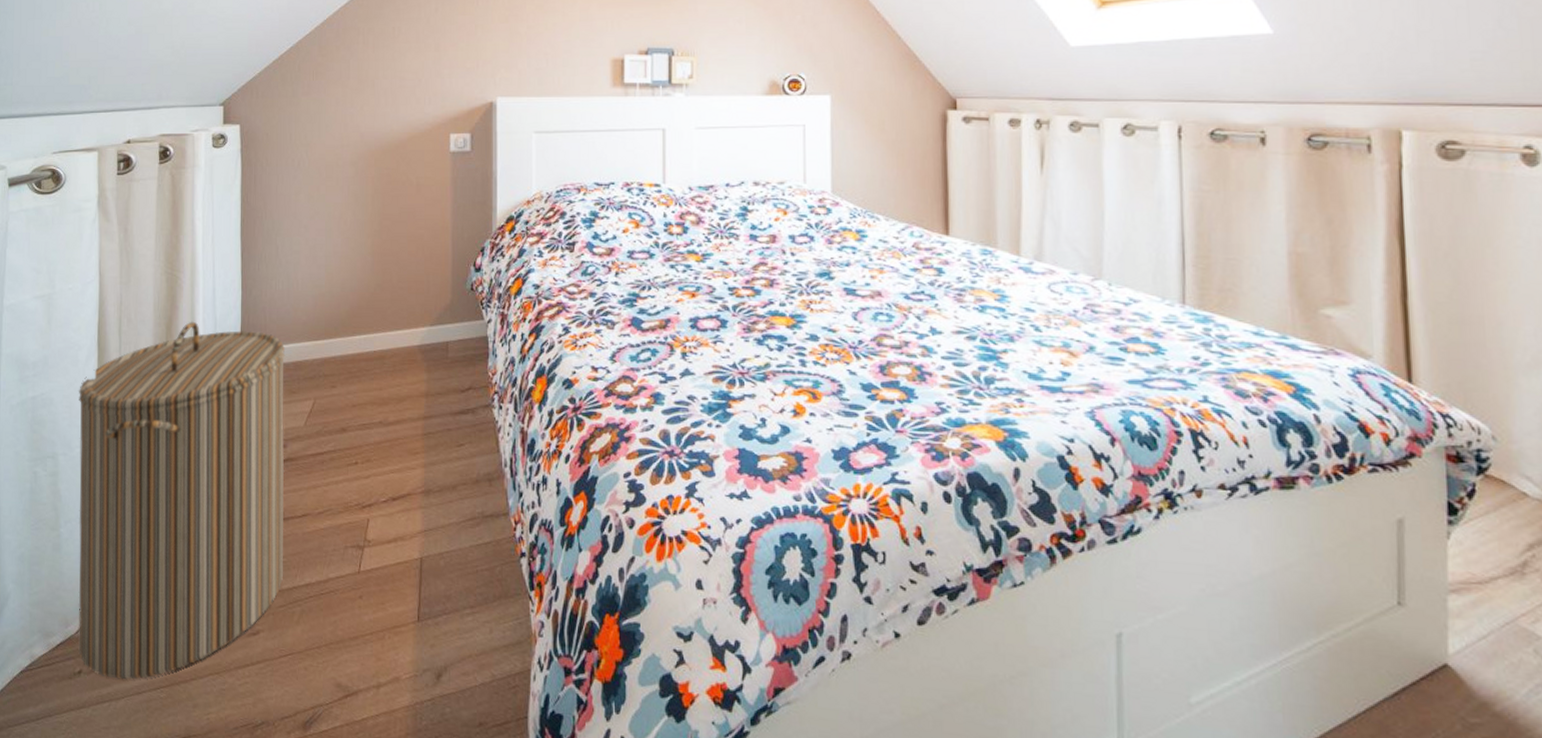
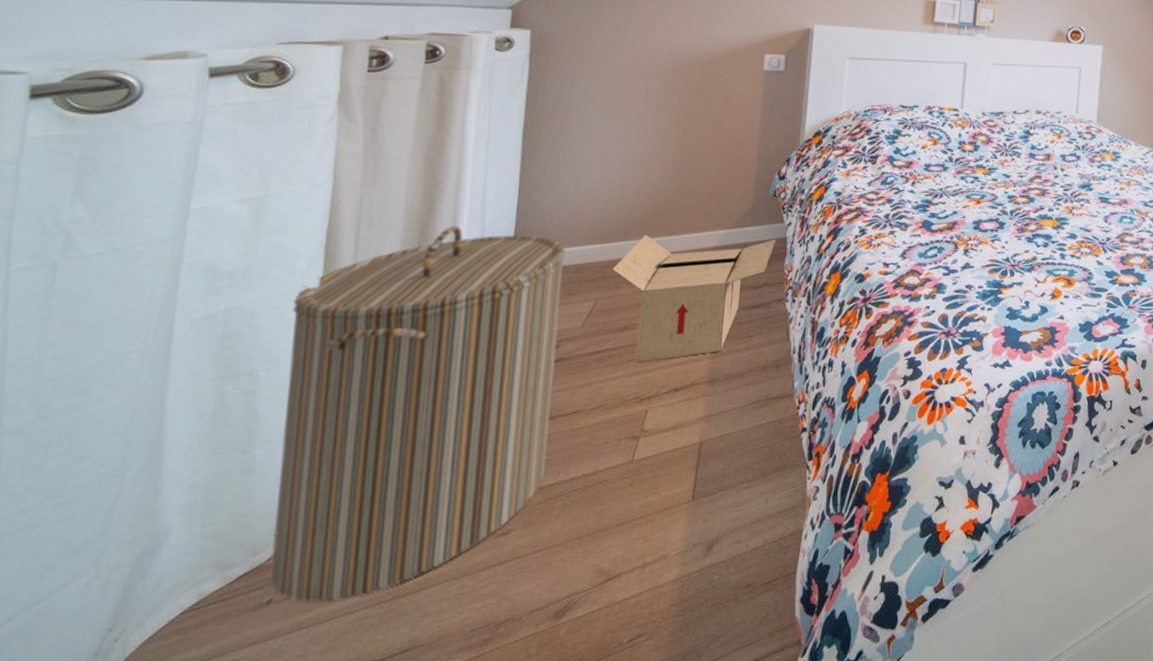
cardboard box: none [327,331,478,467] -> present [613,234,777,362]

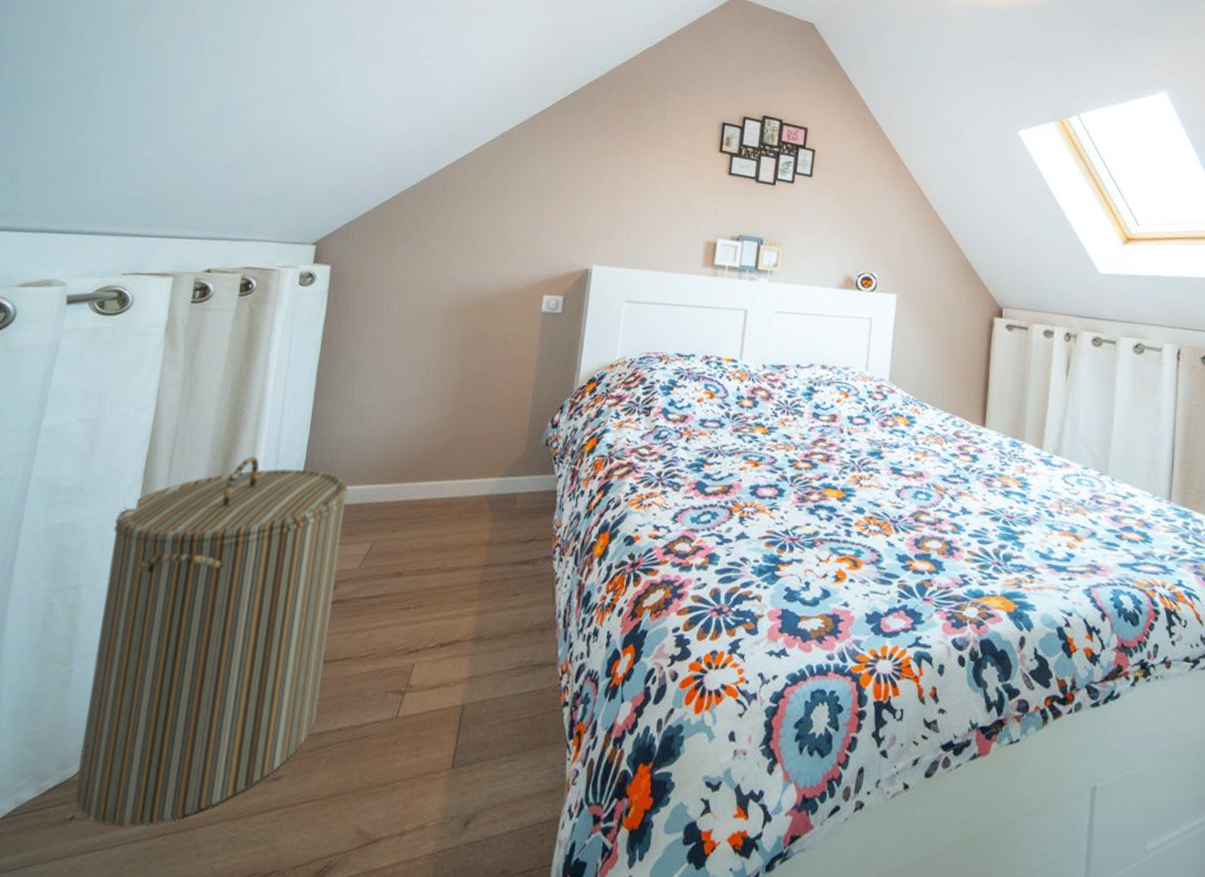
cardboard box: present [613,234,777,362] -> none [390,477,547,613]

